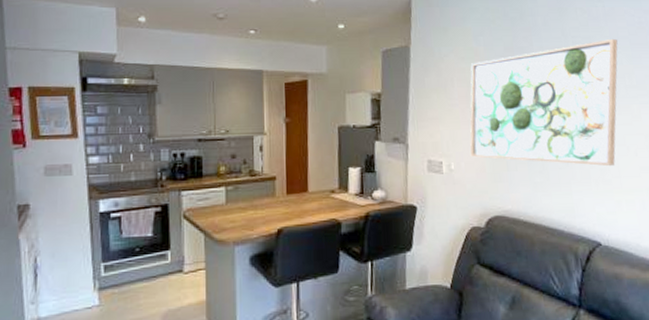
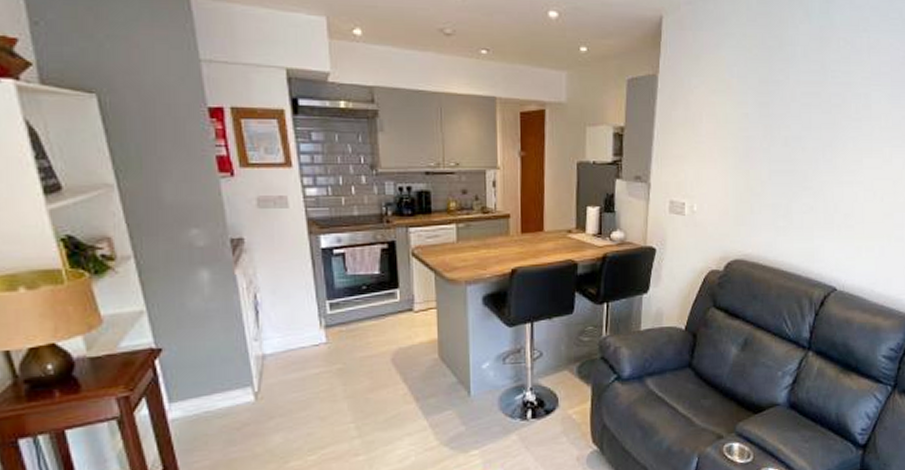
wall art: present [470,38,618,167] -> none [714,74,878,212]

